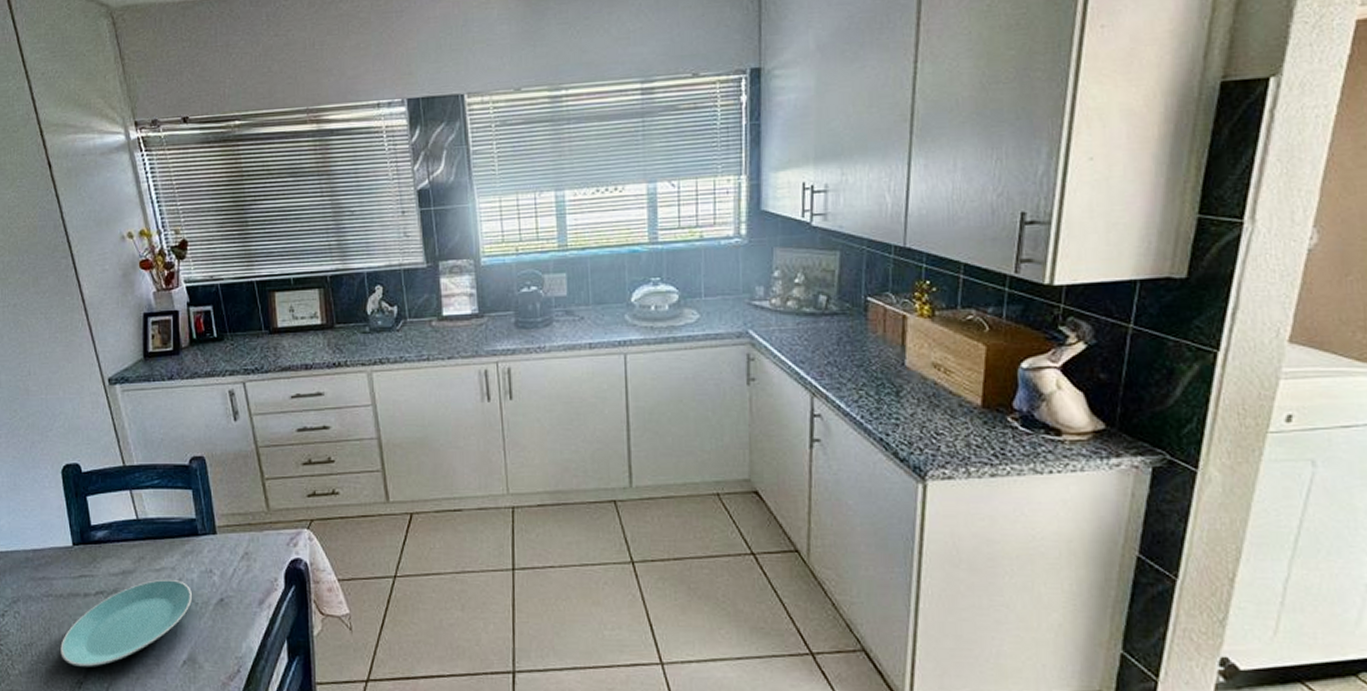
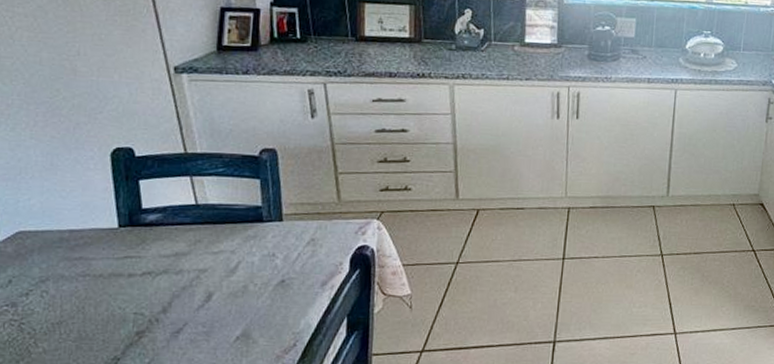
plate: present [60,579,192,667] -> none [95,261,251,344]

